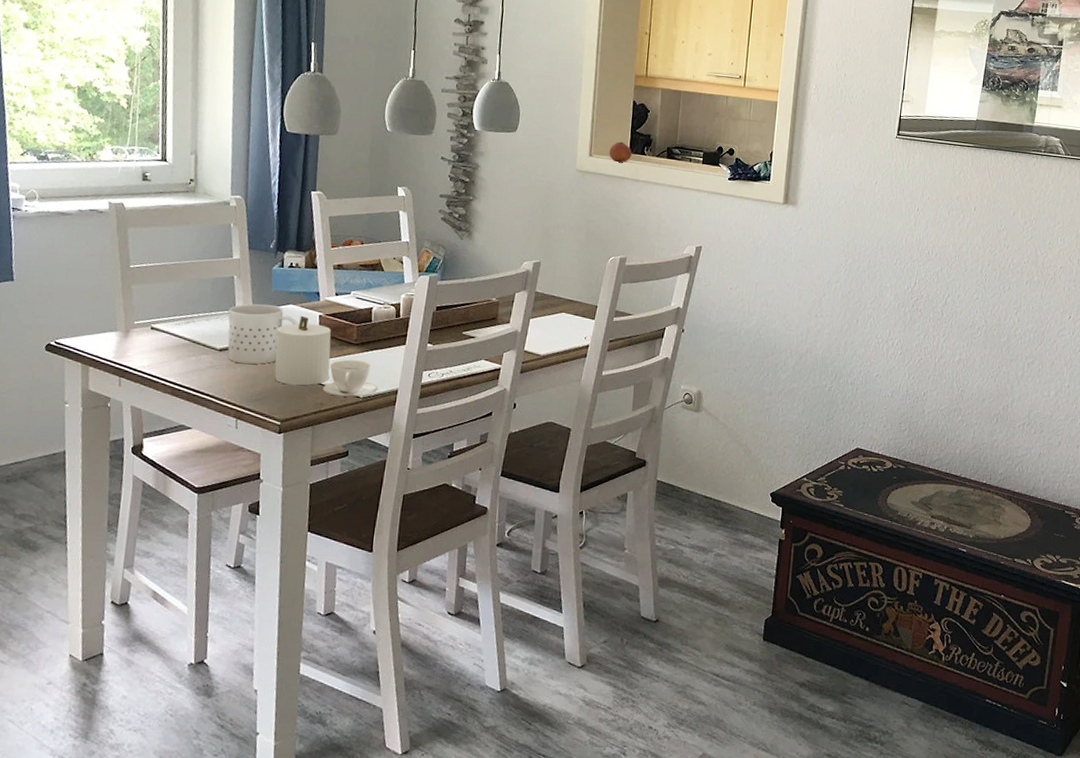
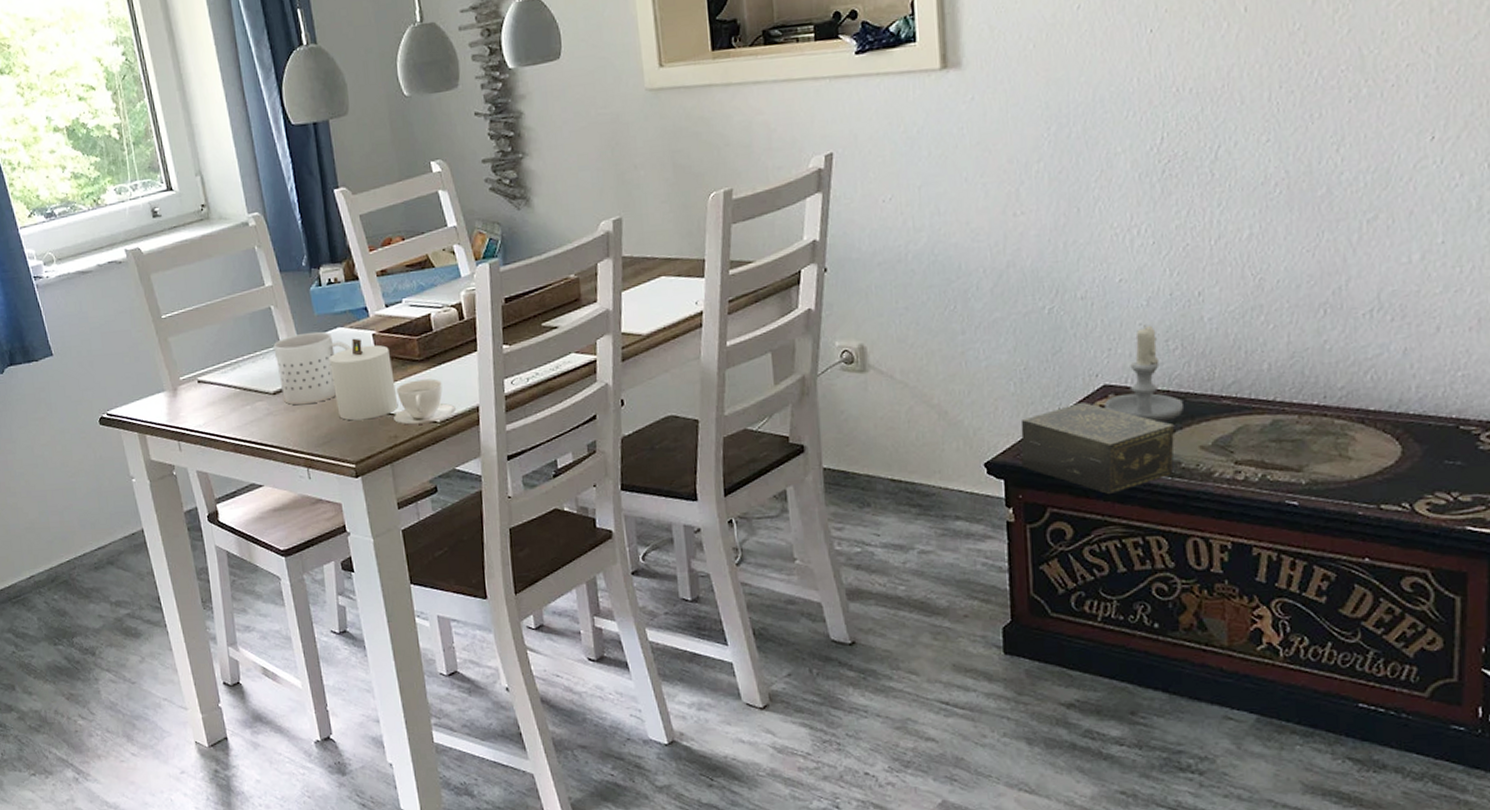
fruit: present [609,141,632,162] -> none [684,37,716,66]
decorative box: none [795,458,897,529] -> present [1020,401,1174,495]
candle: none [855,409,905,481] -> present [1104,323,1185,423]

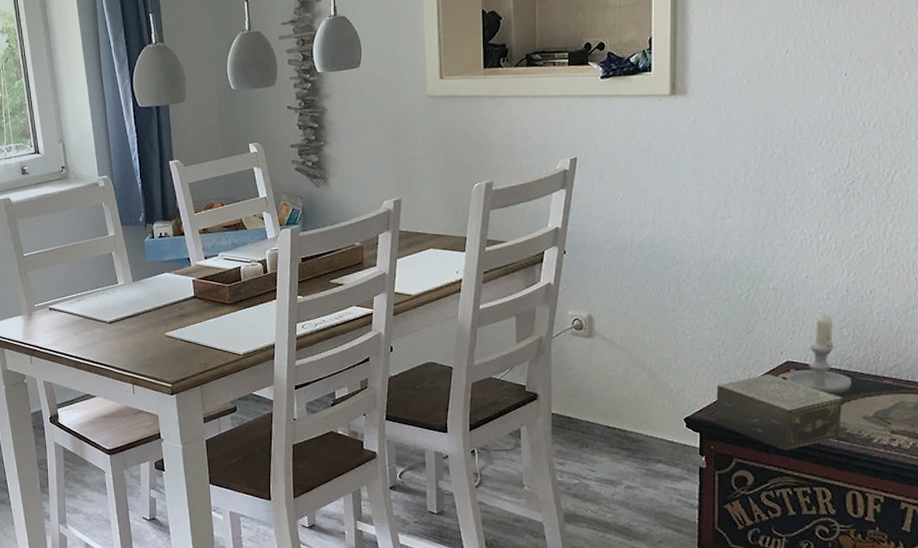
mug: present [273,331,351,405] -> none [112,275,174,334]
candle: present [329,338,398,421] -> none [157,282,210,349]
teacup: present [394,378,456,425] -> none [205,319,256,355]

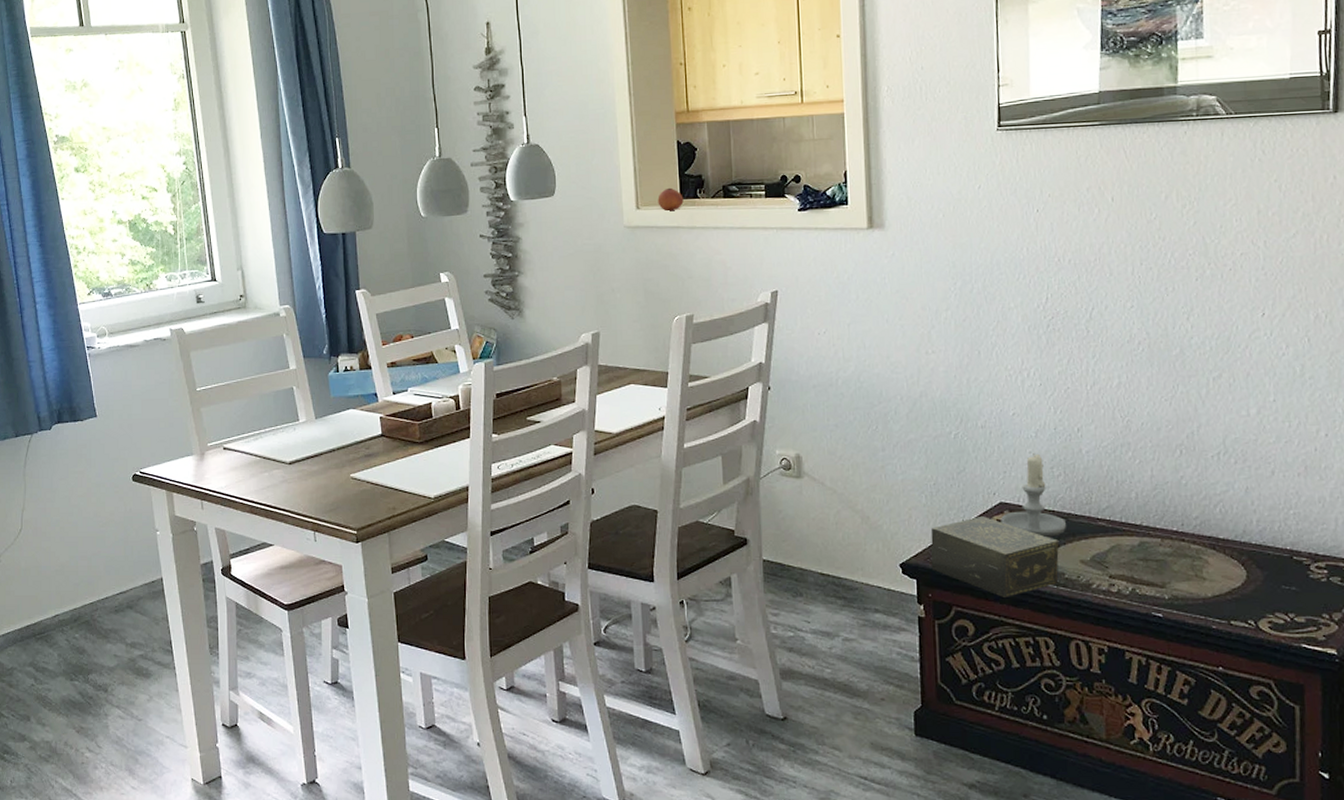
fruit: none [461,57,487,80] -> present [657,187,684,211]

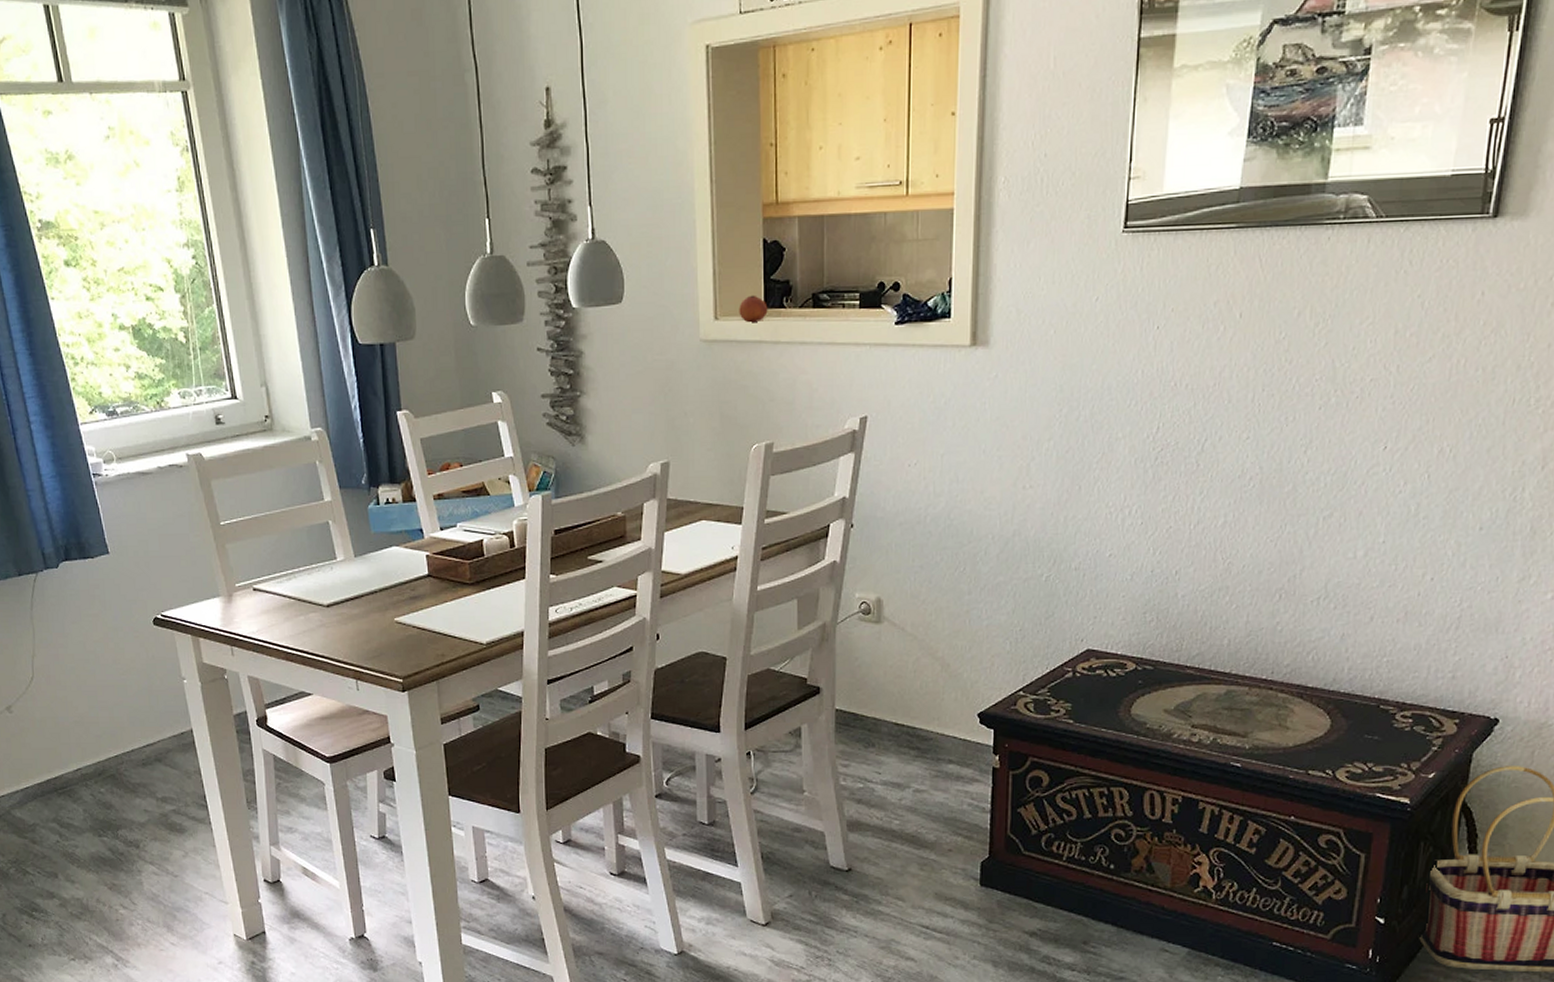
decorative box: present [930,515,1059,599] -> none [1010,663,1143,749]
candle: present [1001,452,1067,538] -> none [1086,596,1154,686]

